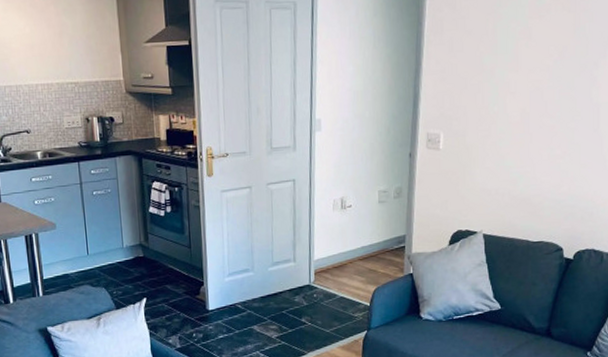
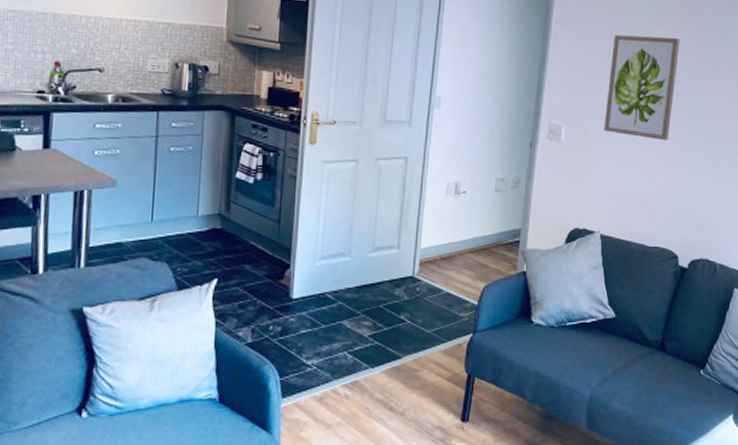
wall art: none [482,29,561,137] -> present [604,34,680,141]

